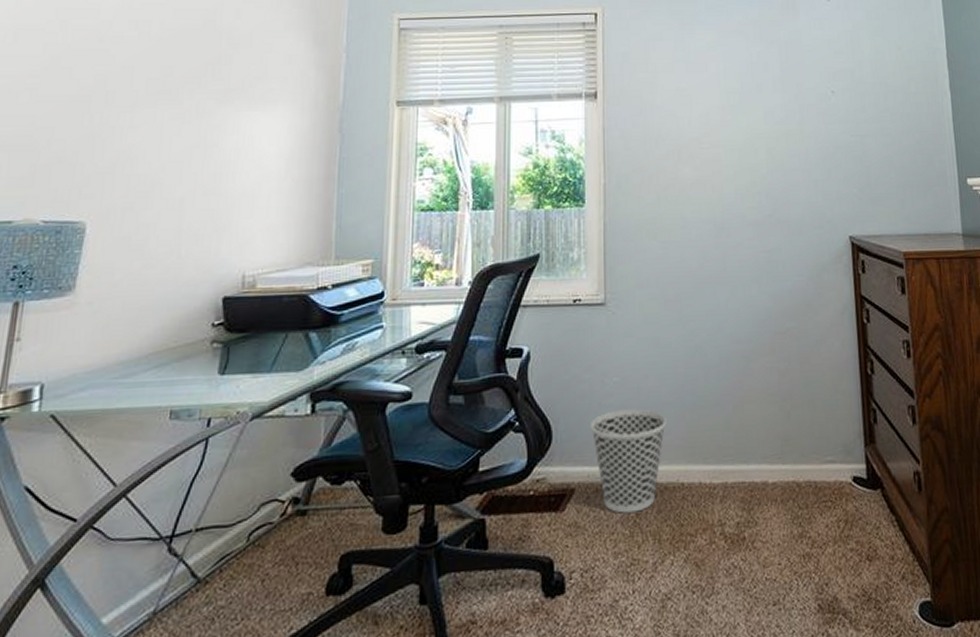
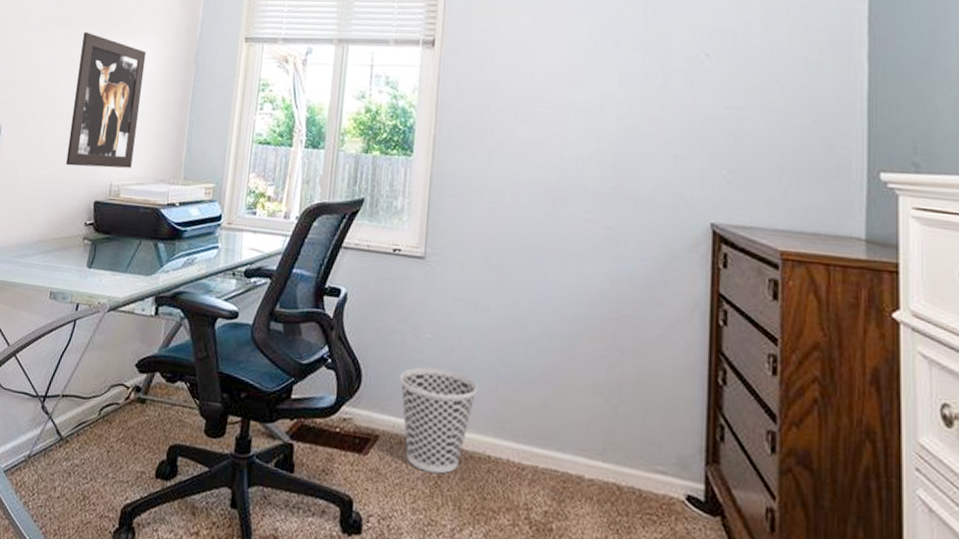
wall art: none [180,106,278,261] -> present [65,32,147,168]

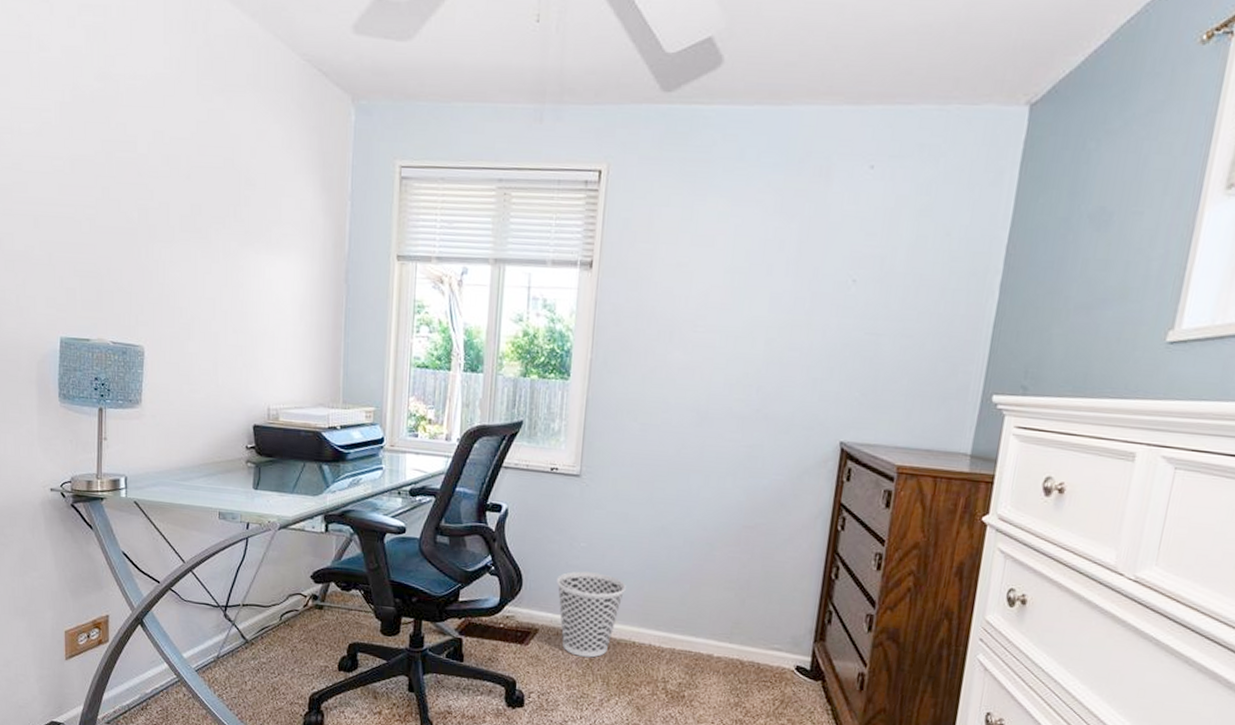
wall art: present [65,32,147,168] -> none [219,246,292,392]

